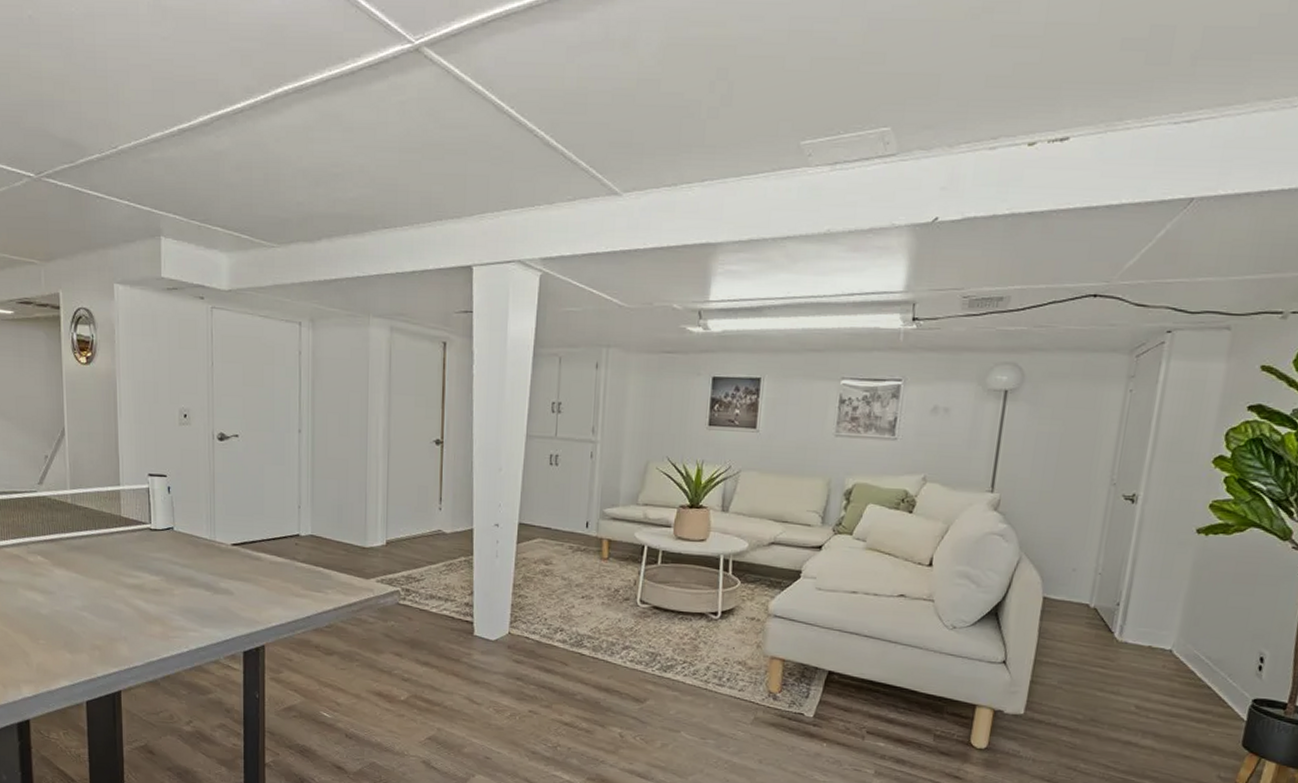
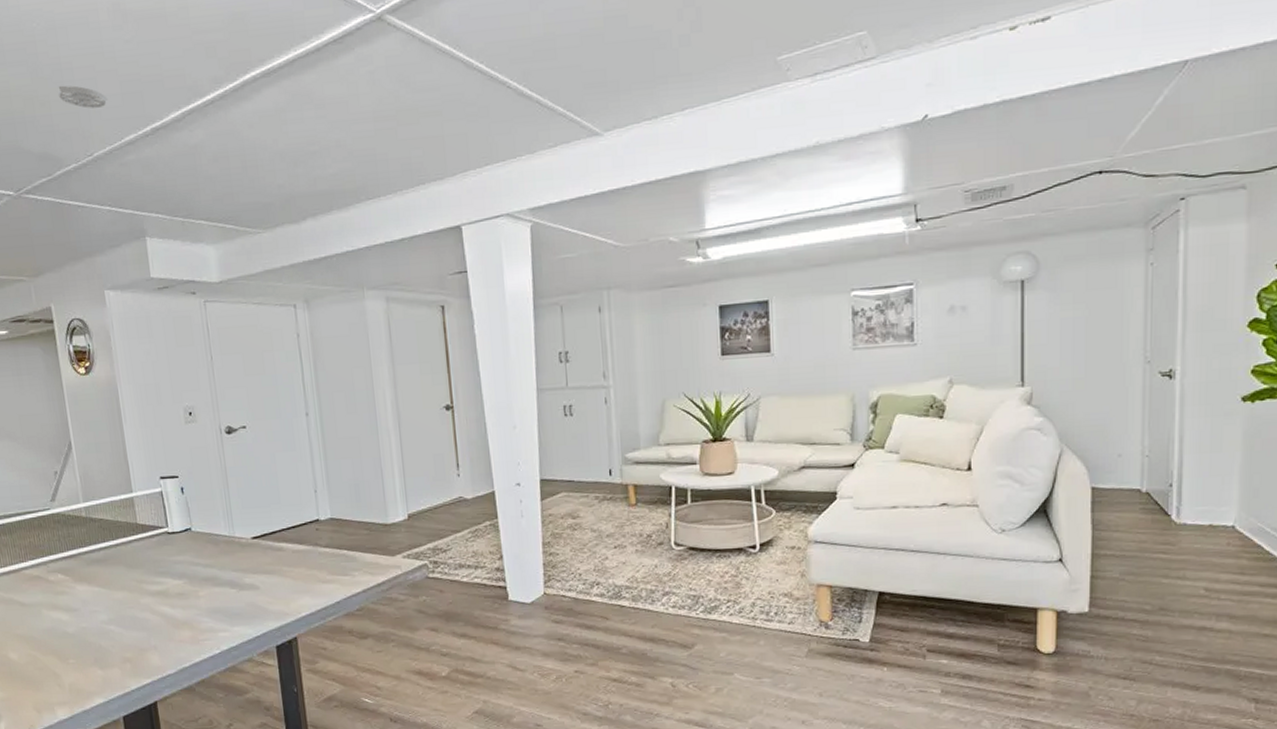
smoke detector: none [90,74,138,101] -> present [58,85,108,109]

